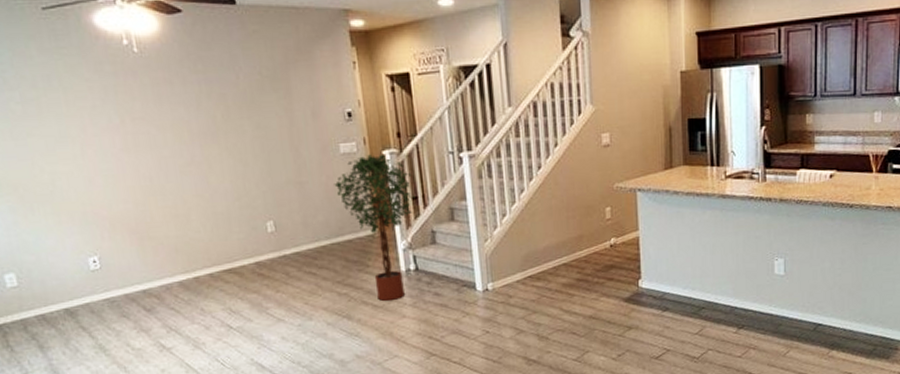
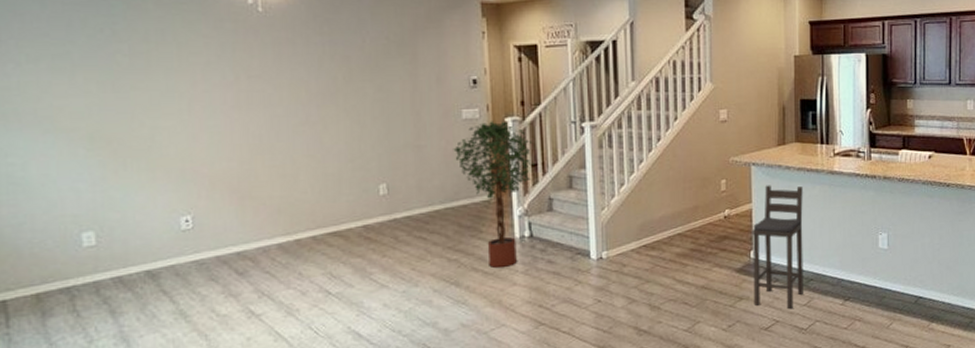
bar stool: none [639,211,695,339] -> present [752,185,803,310]

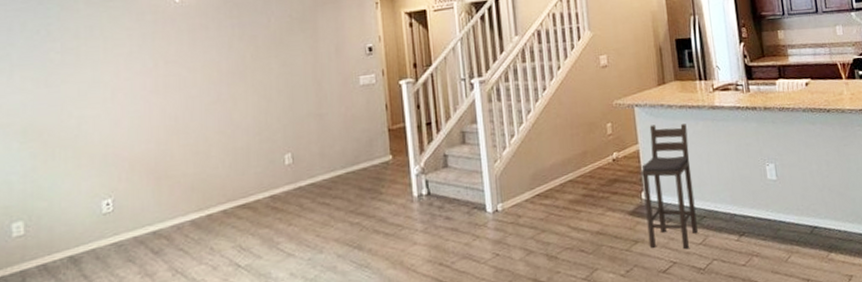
potted tree: present [453,121,535,269] -> none [352,84,429,229]

